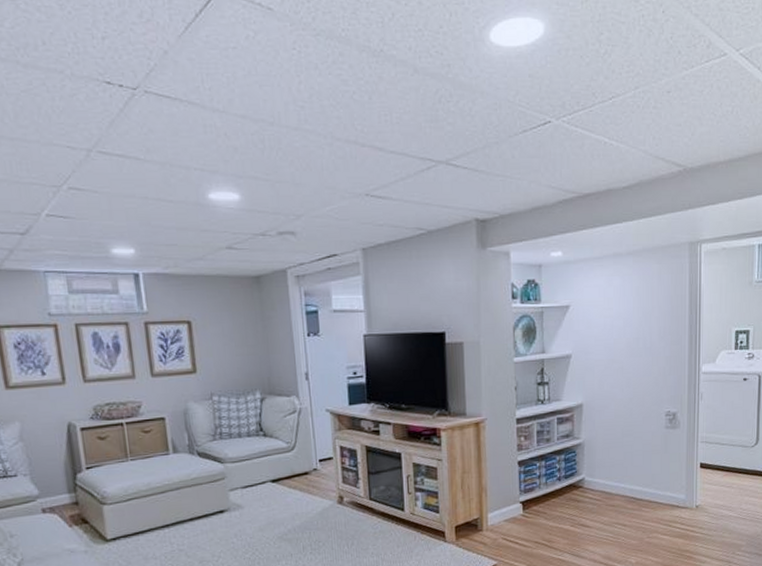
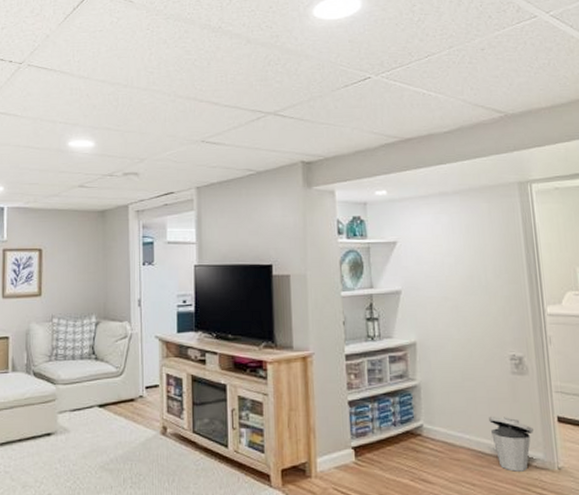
trash can: none [642,466,679,512] -> present [489,416,534,472]

